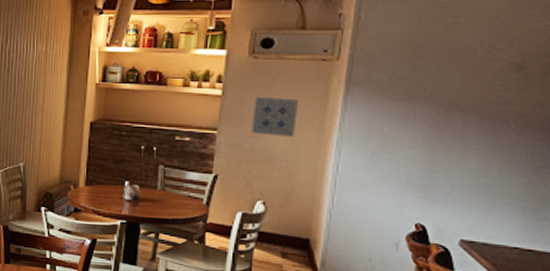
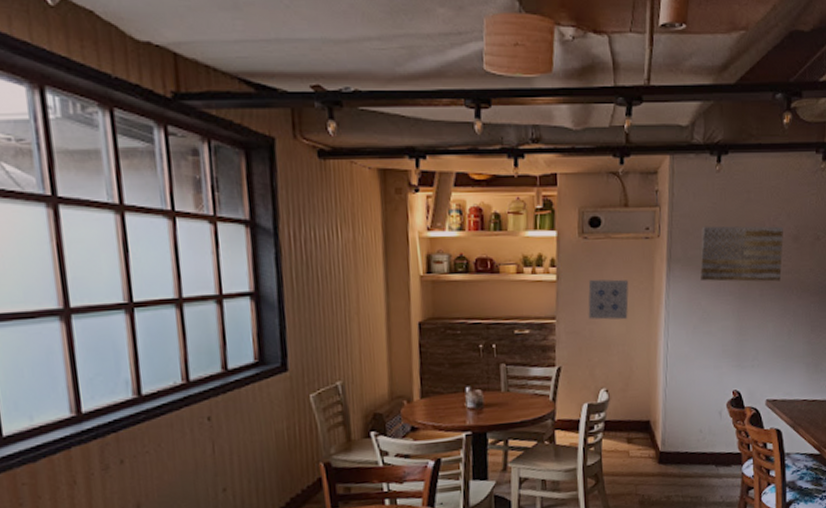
wall art: none [385,50,502,113] -> present [700,225,783,282]

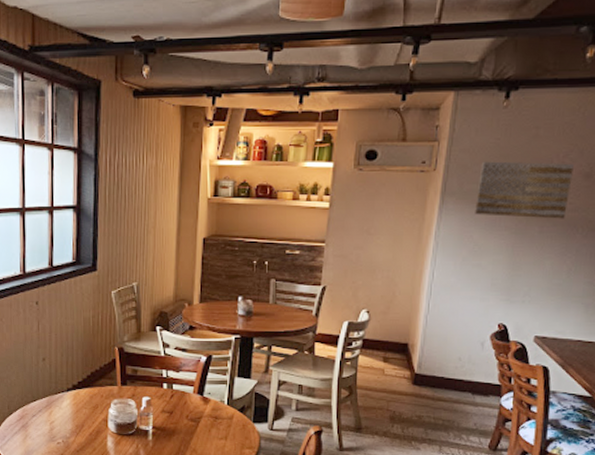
wall art: present [588,279,629,320] -> none [356,208,399,248]

